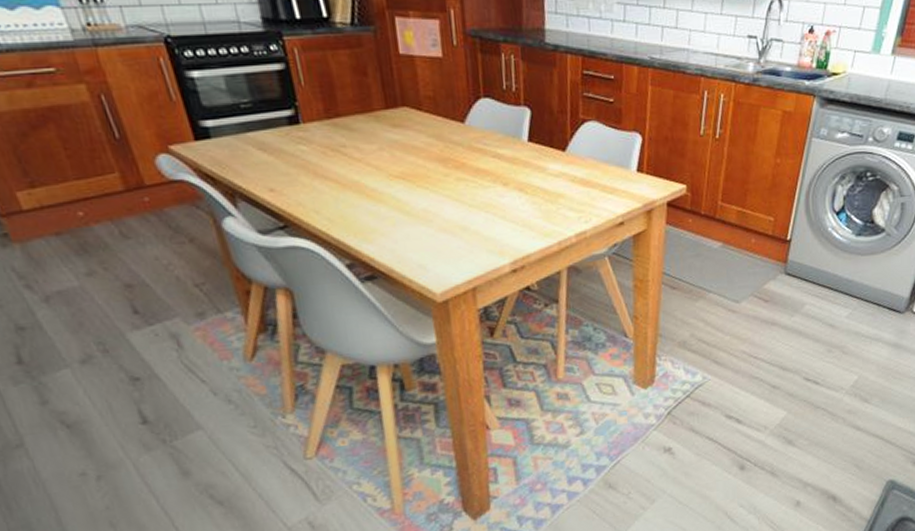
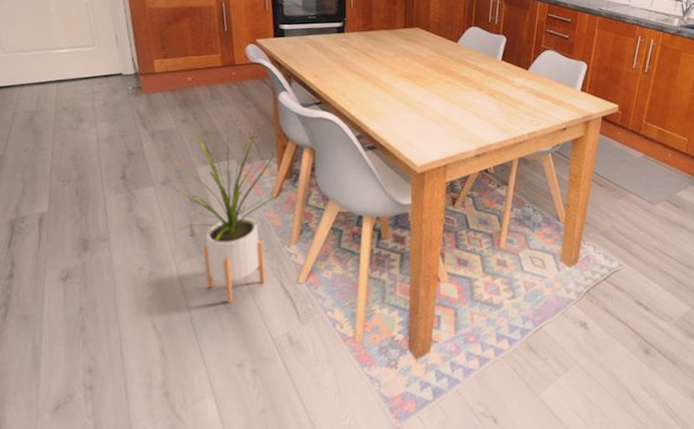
house plant: none [74,267,261,497] -> present [165,121,280,303]

